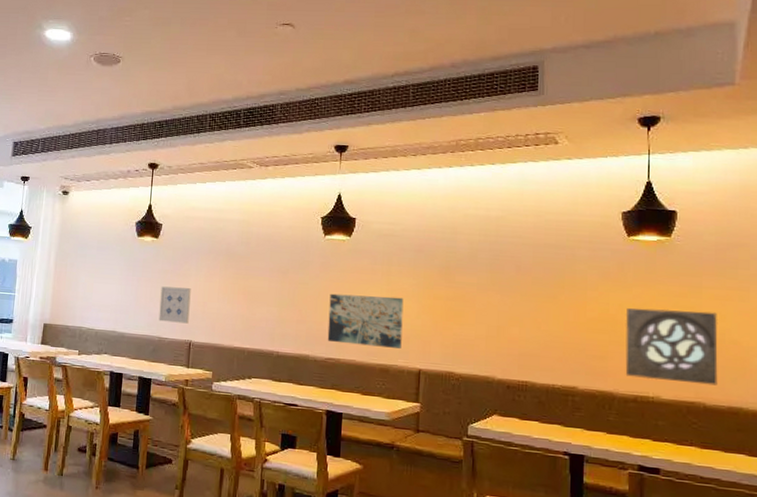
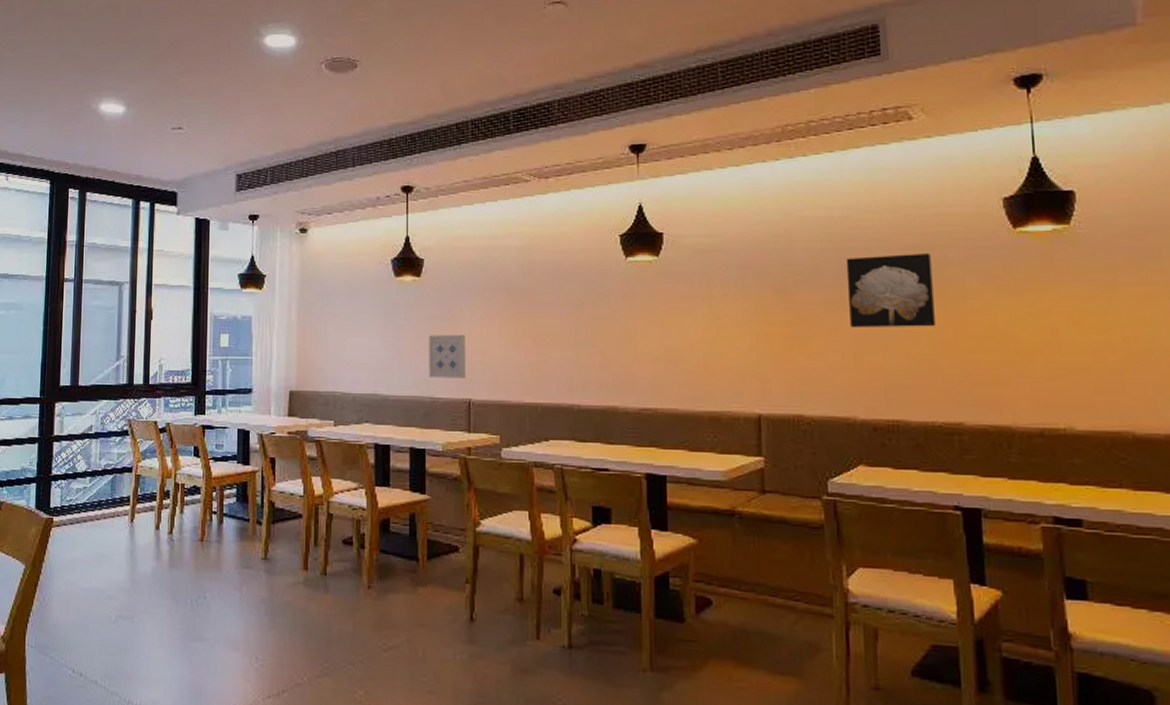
wall art: present [327,293,404,349] -> none [638,327,734,390]
wall art: none [496,250,563,310] -> present [846,254,937,328]
wall ornament: present [625,308,718,386] -> none [1018,315,1149,409]

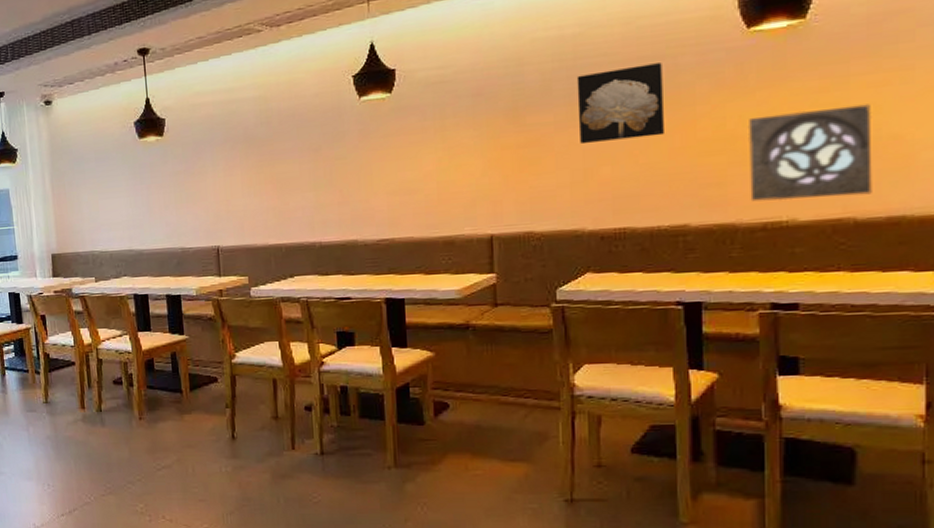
wall art: present [428,335,466,379] -> none [175,187,213,230]
wall ornament: none [1018,315,1149,409] -> present [747,104,872,202]

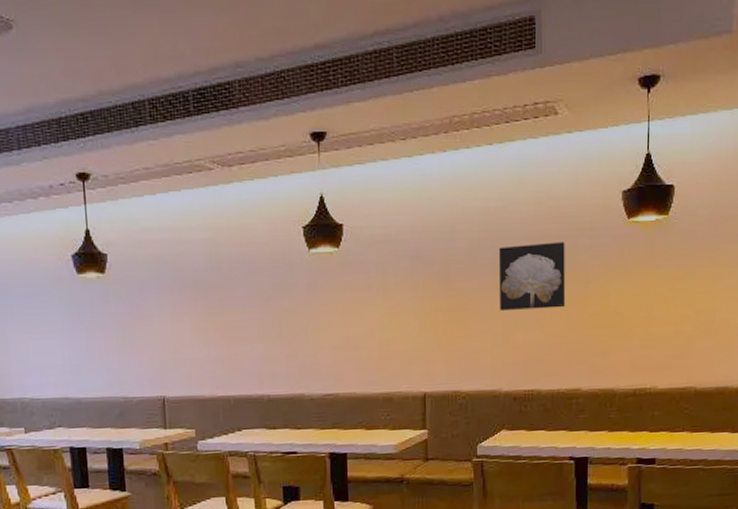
wall ornament: present [747,104,872,202] -> none [625,292,709,371]

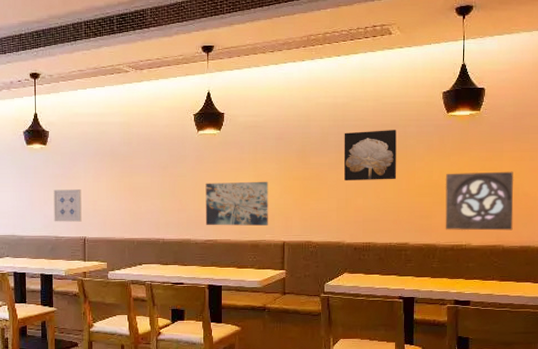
wall art: none [118,333,159,378] -> present [53,189,82,222]
wall art: none [321,314,404,376] -> present [205,181,268,226]
wall ornament: none [625,292,709,371] -> present [445,171,514,231]

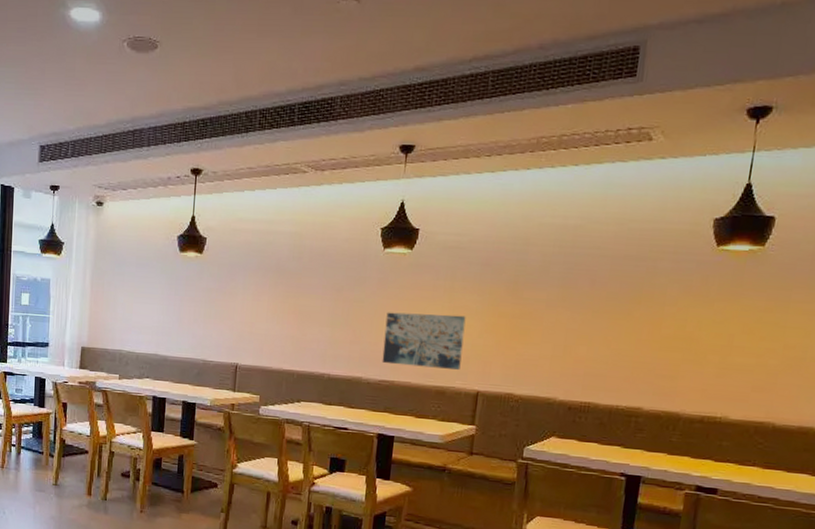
wall art: present [53,189,82,222] -> none [203,306,238,346]
wall art: present [343,130,397,181] -> none [565,262,644,327]
wall ornament: present [445,171,514,231] -> none [694,324,802,405]

